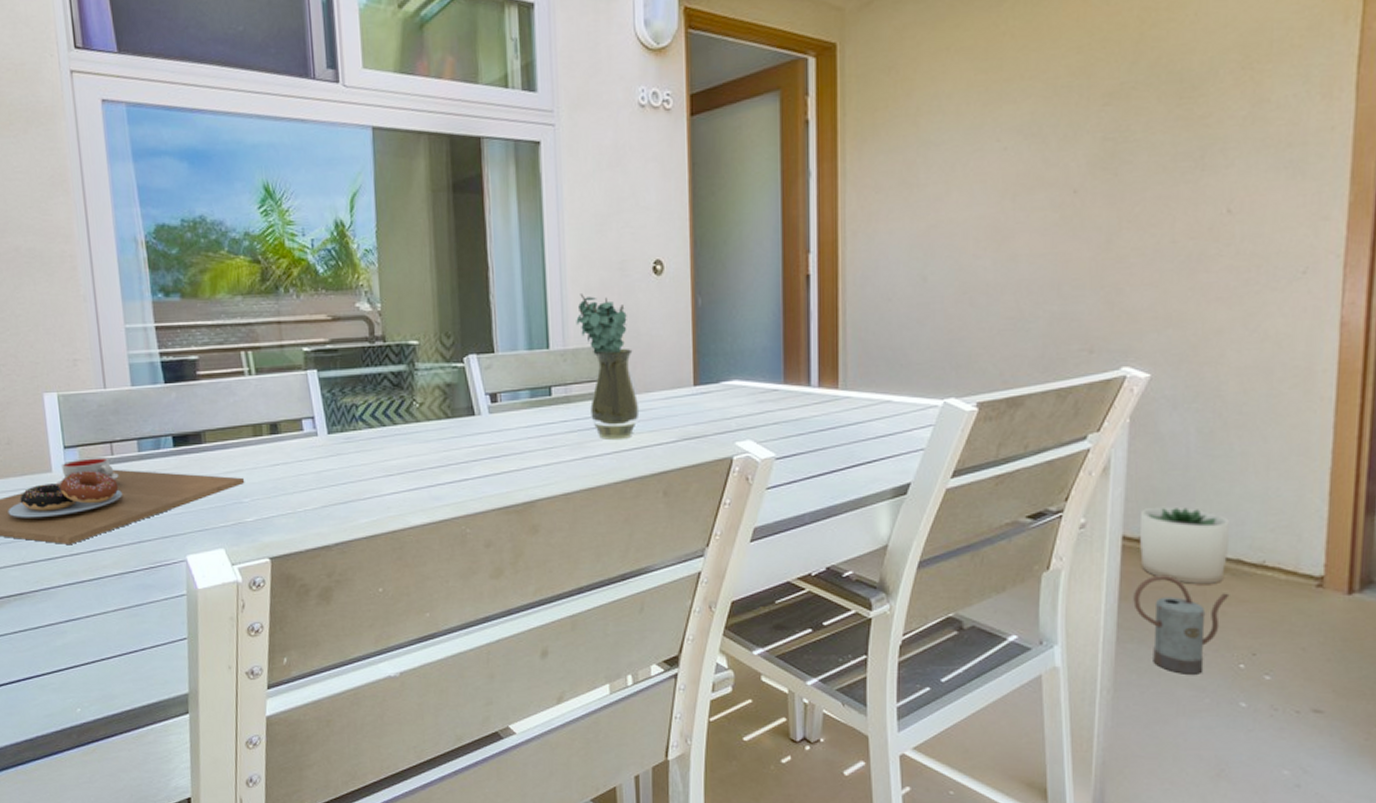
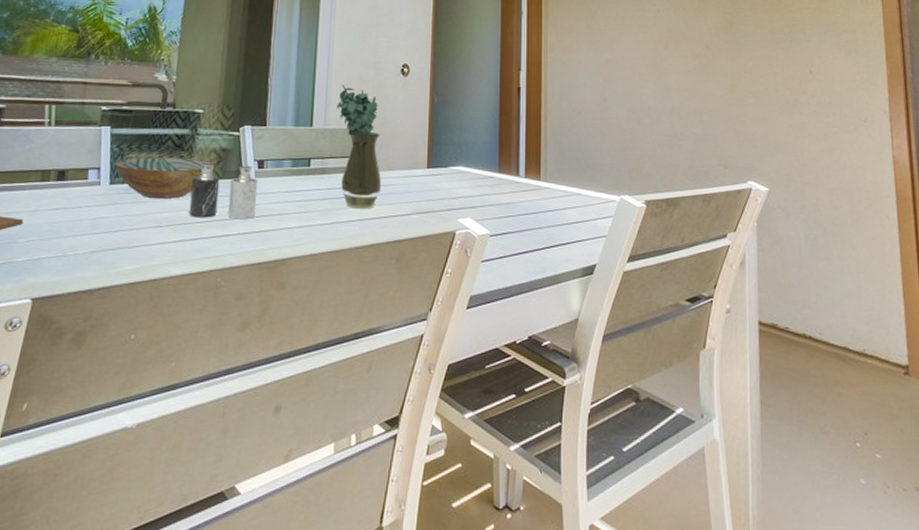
bowl: none [329,397,442,446] -> present [115,156,216,199]
candle: none [417,400,495,463] -> present [189,163,258,220]
watering can: present [1133,574,1230,674] -> none [771,357,842,451]
planter: present [1140,506,1229,584] -> none [771,297,837,368]

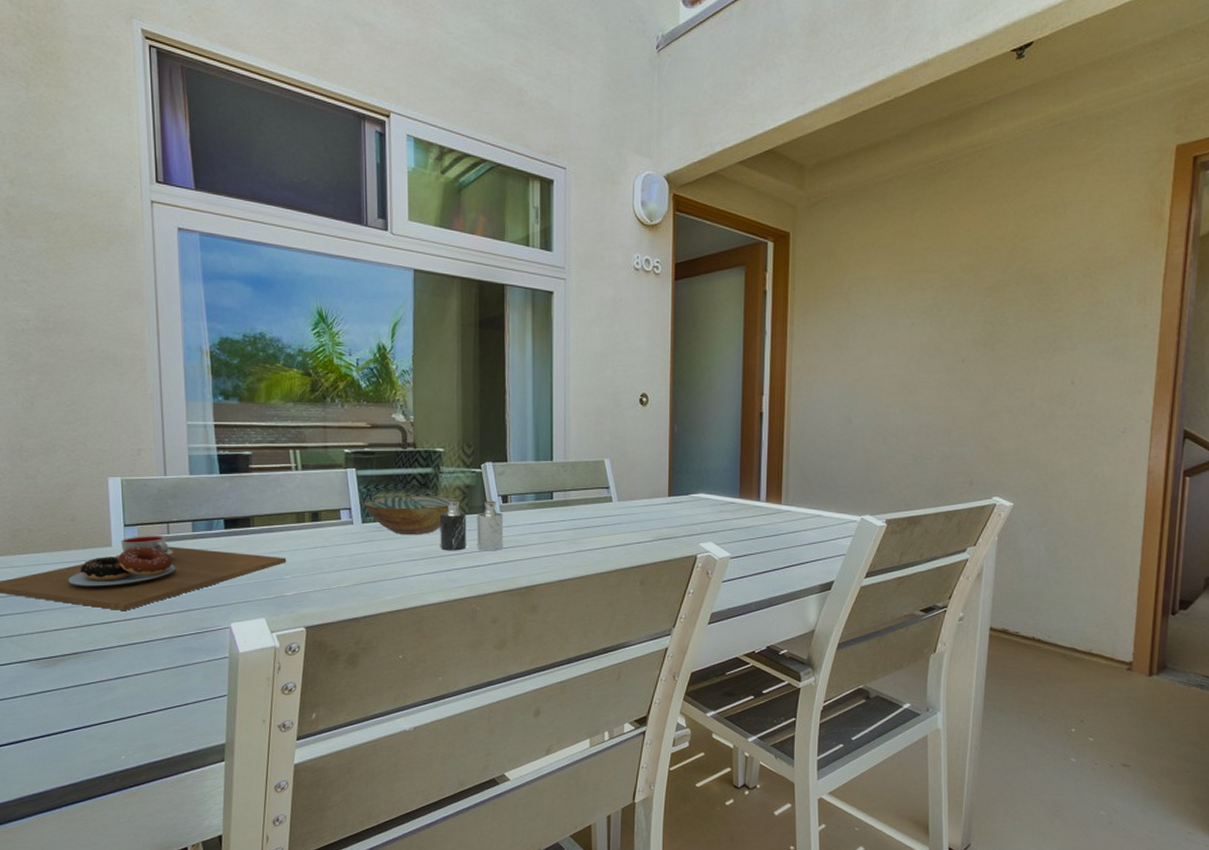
vase: present [336,84,382,210] -> none [576,417,624,538]

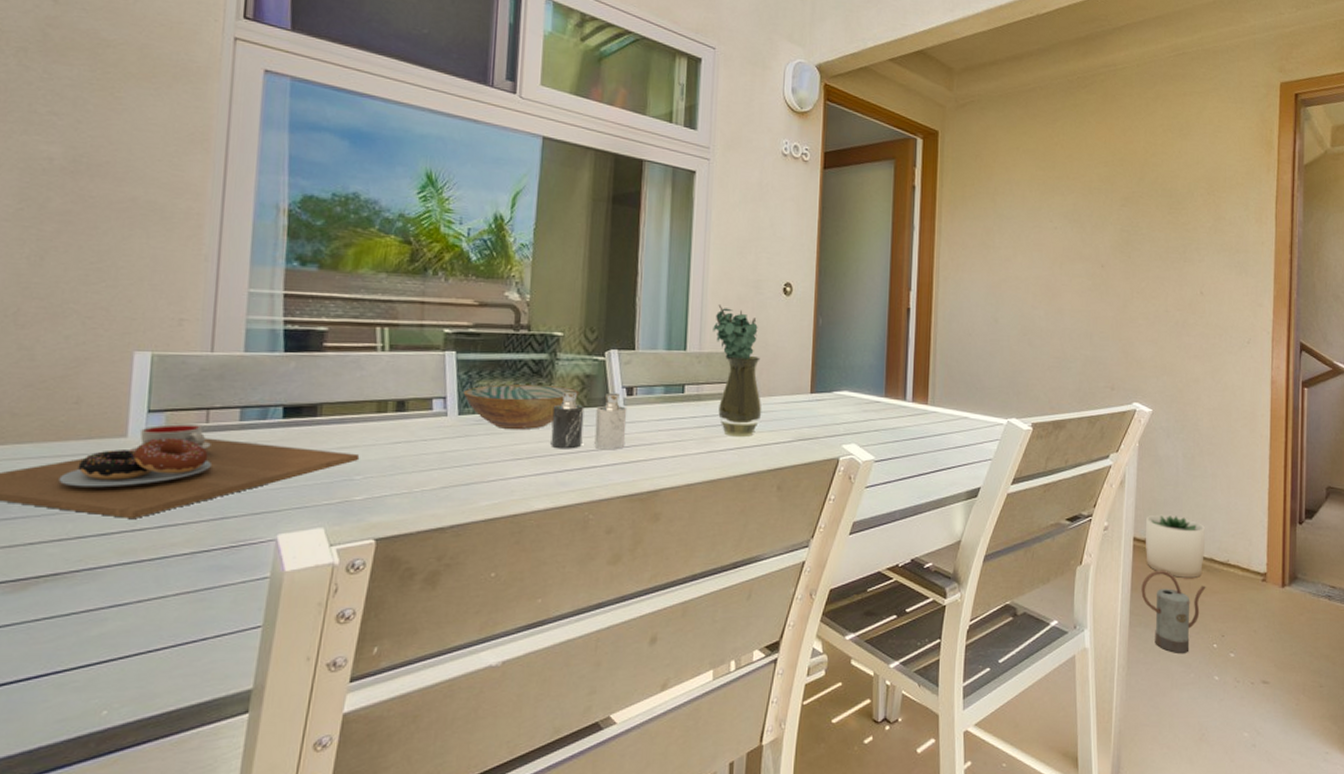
vase: none [576,417,624,538] -> present [712,305,762,438]
watering can: none [996,658,1066,736] -> present [1141,570,1206,653]
planter: none [1002,605,1067,666] -> present [1146,514,1205,578]

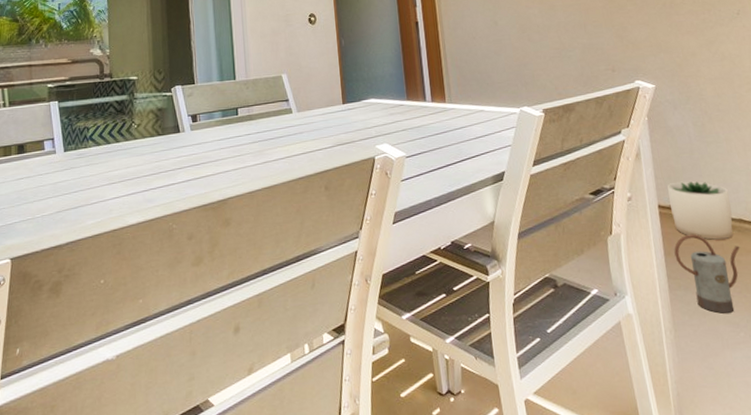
bowl: present [463,384,579,430] -> none [66,120,155,160]
candle: present [550,391,627,450] -> none [135,120,196,172]
vase: present [712,305,762,438] -> none [255,39,304,148]

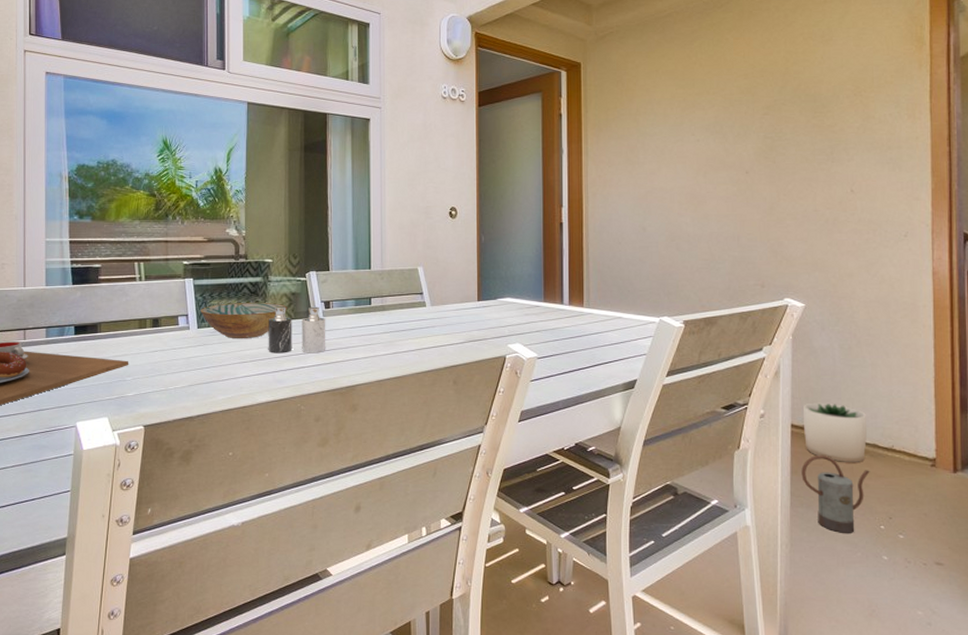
bowl: none [66,120,155,160] -> present [200,302,288,339]
candle: none [135,120,196,172] -> present [268,306,326,354]

